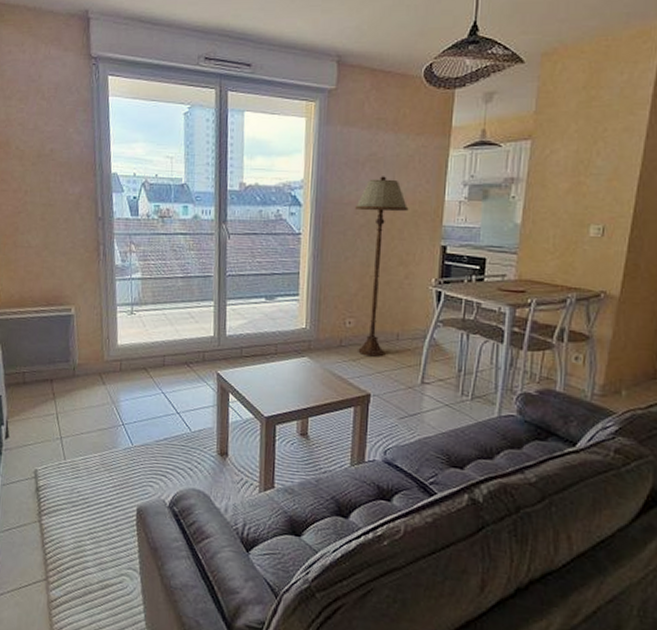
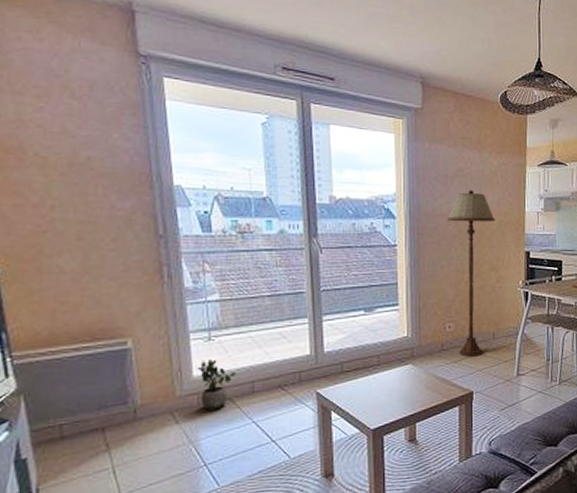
potted plant: none [120,331,151,377] -> present [196,359,236,410]

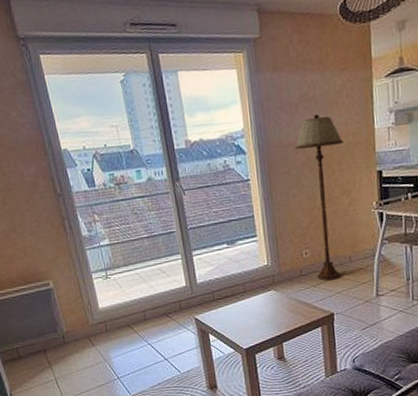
potted plant: present [196,359,236,410] -> none [101,294,130,335]

